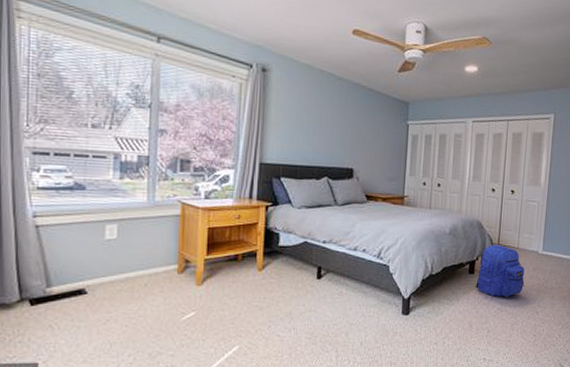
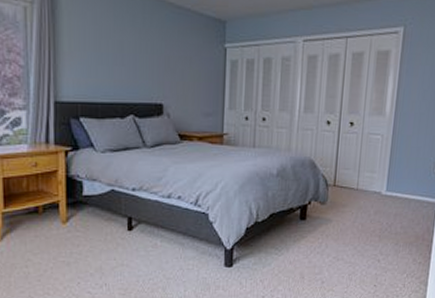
backpack: present [475,245,525,297] -> none [308,186,365,245]

